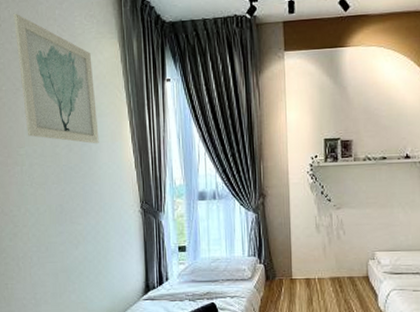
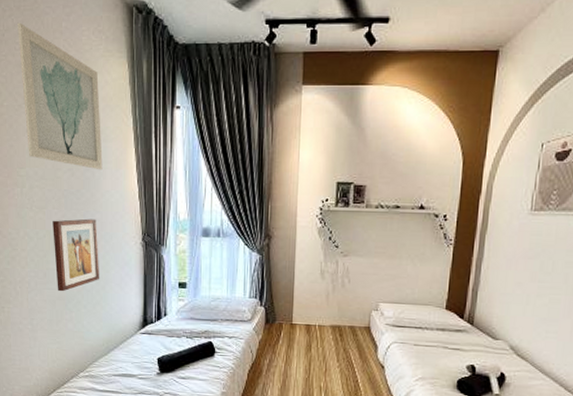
wall art: none [53,191,101,264] -> present [53,218,100,292]

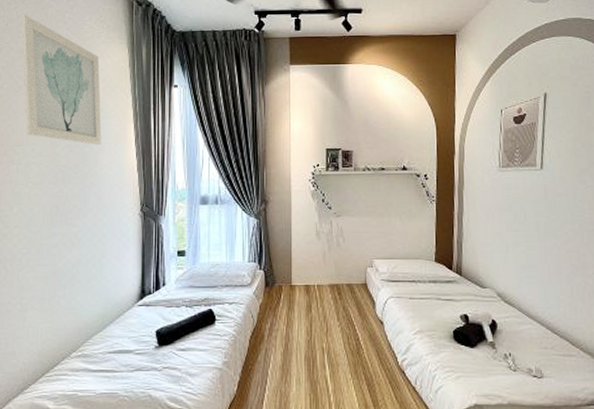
wall art: present [53,218,100,292] -> none [48,192,97,267]

